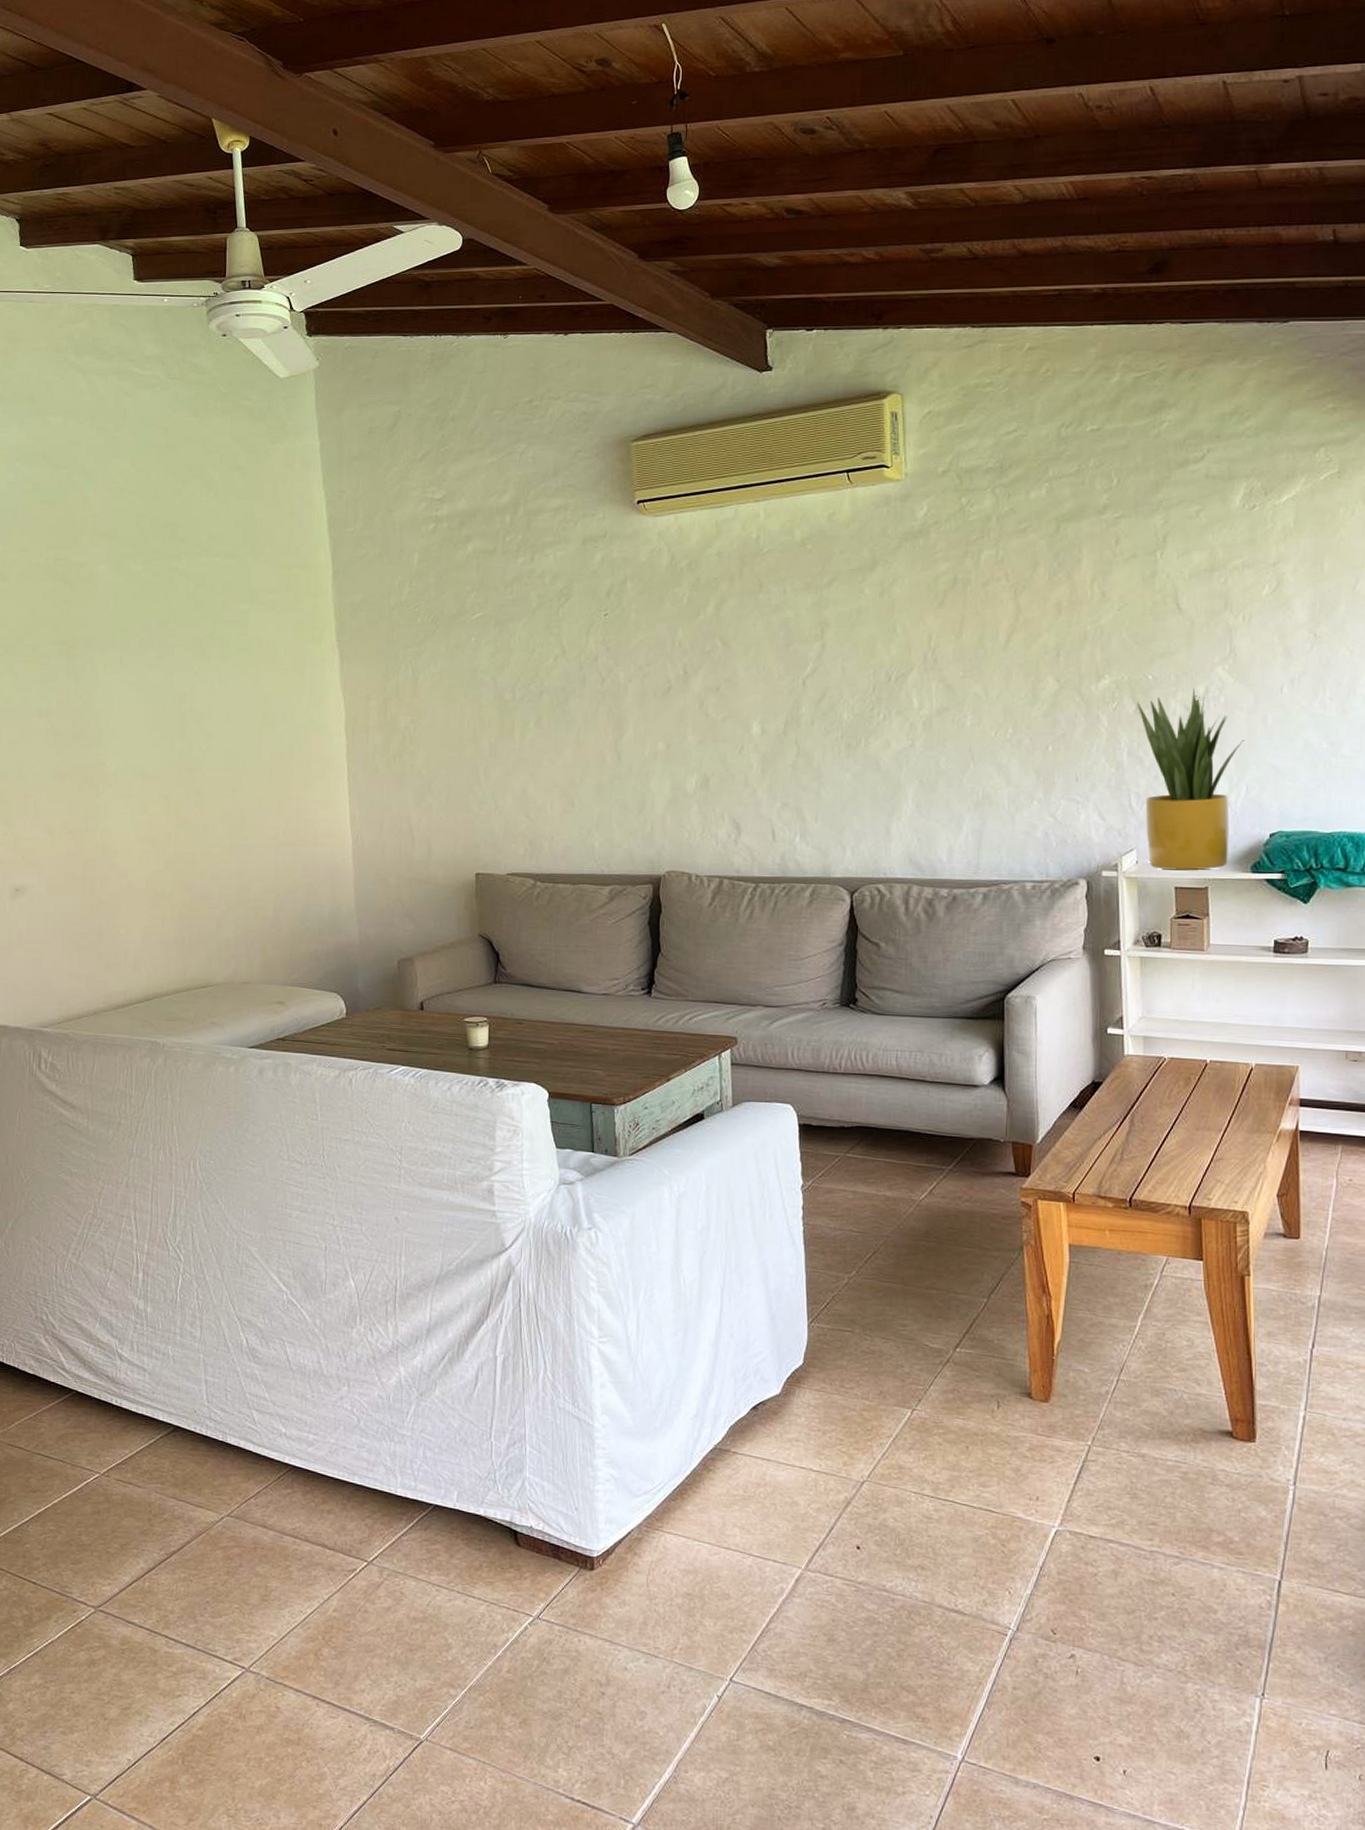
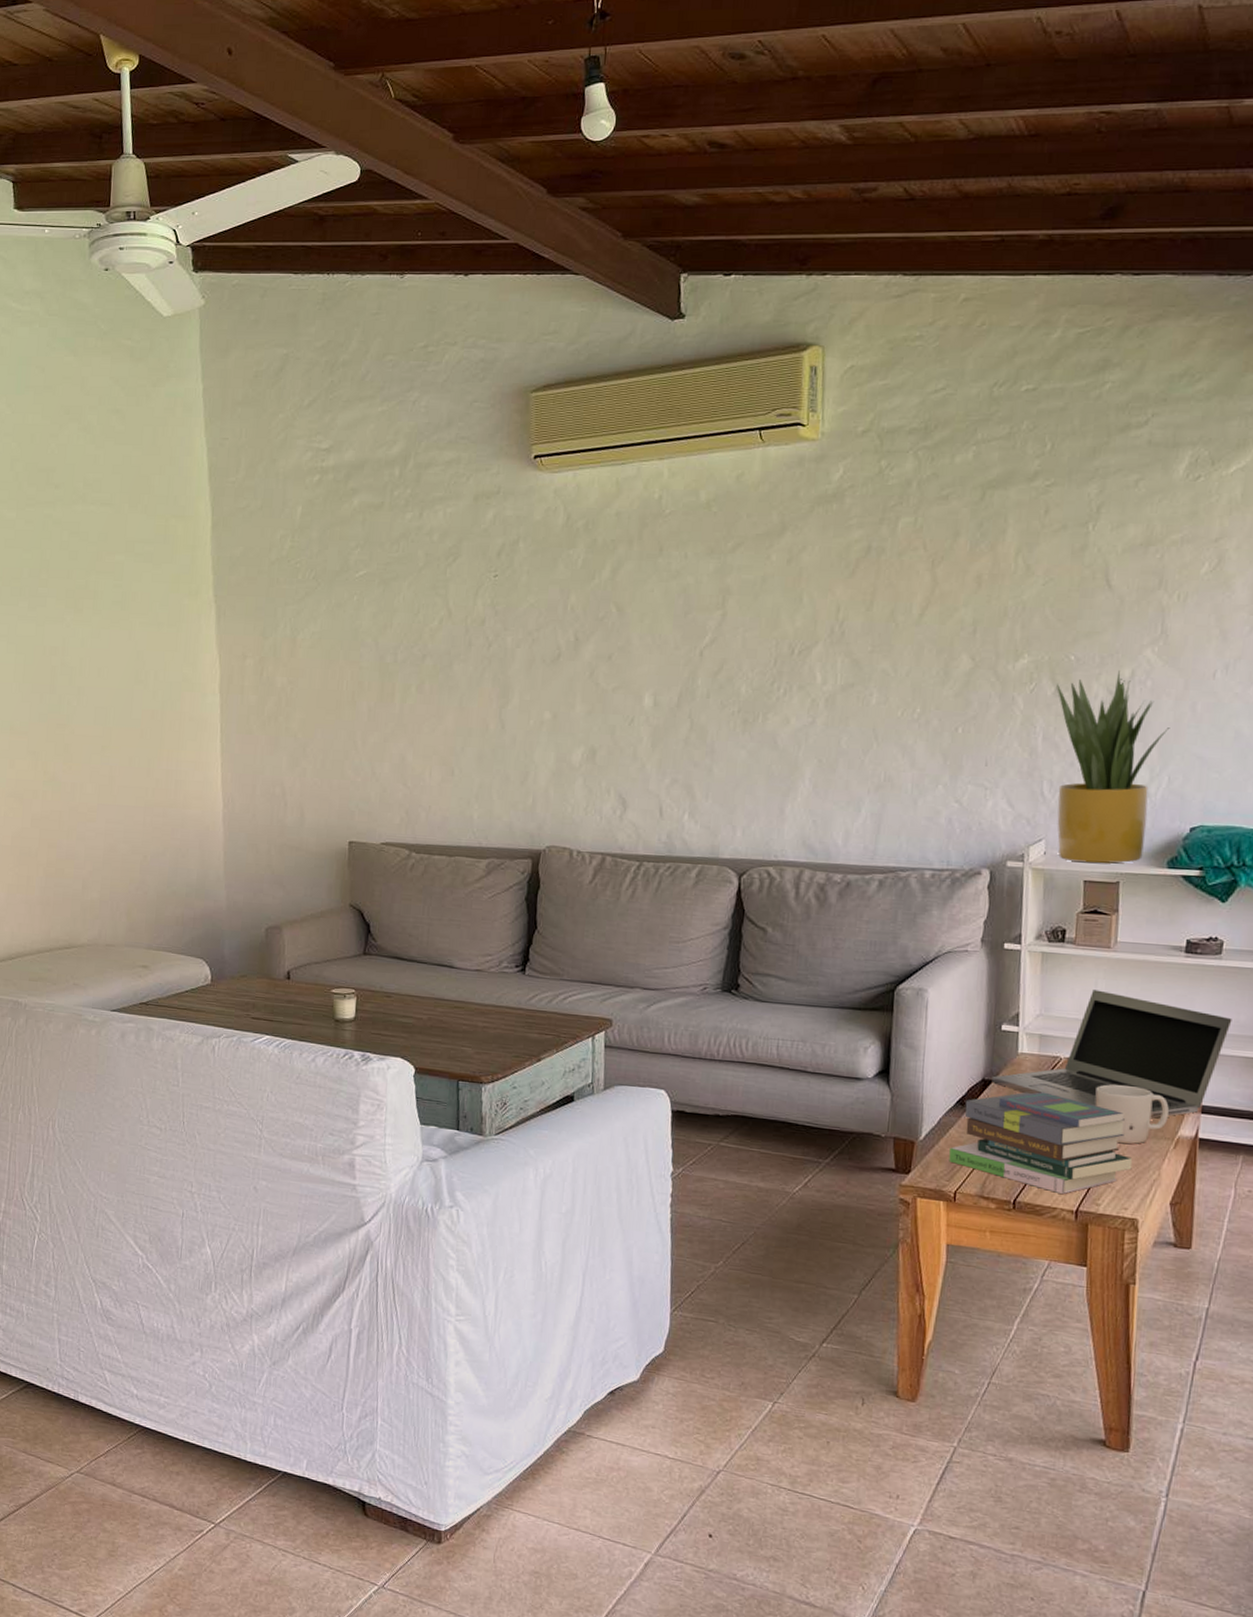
books: none [1066,1092,1239,1191] -> present [949,1092,1133,1195]
laptop: none [1101,991,1322,1113] -> present [991,989,1232,1118]
mug: none [1199,1081,1269,1139] -> present [1094,1084,1169,1144]

